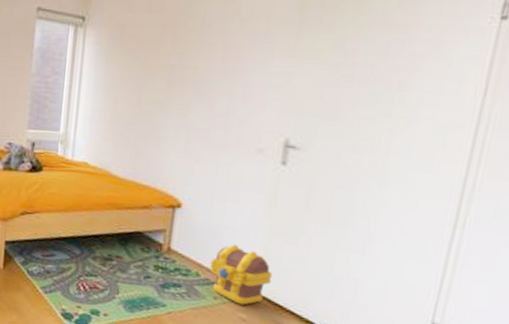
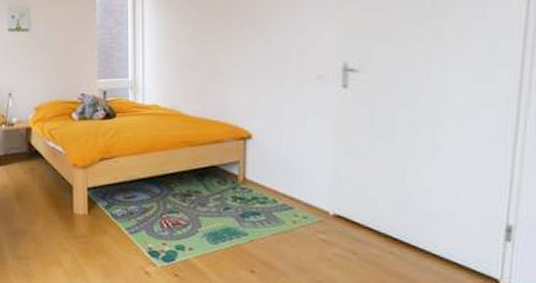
toy chest: present [210,244,273,305] -> none [285,168,347,226]

